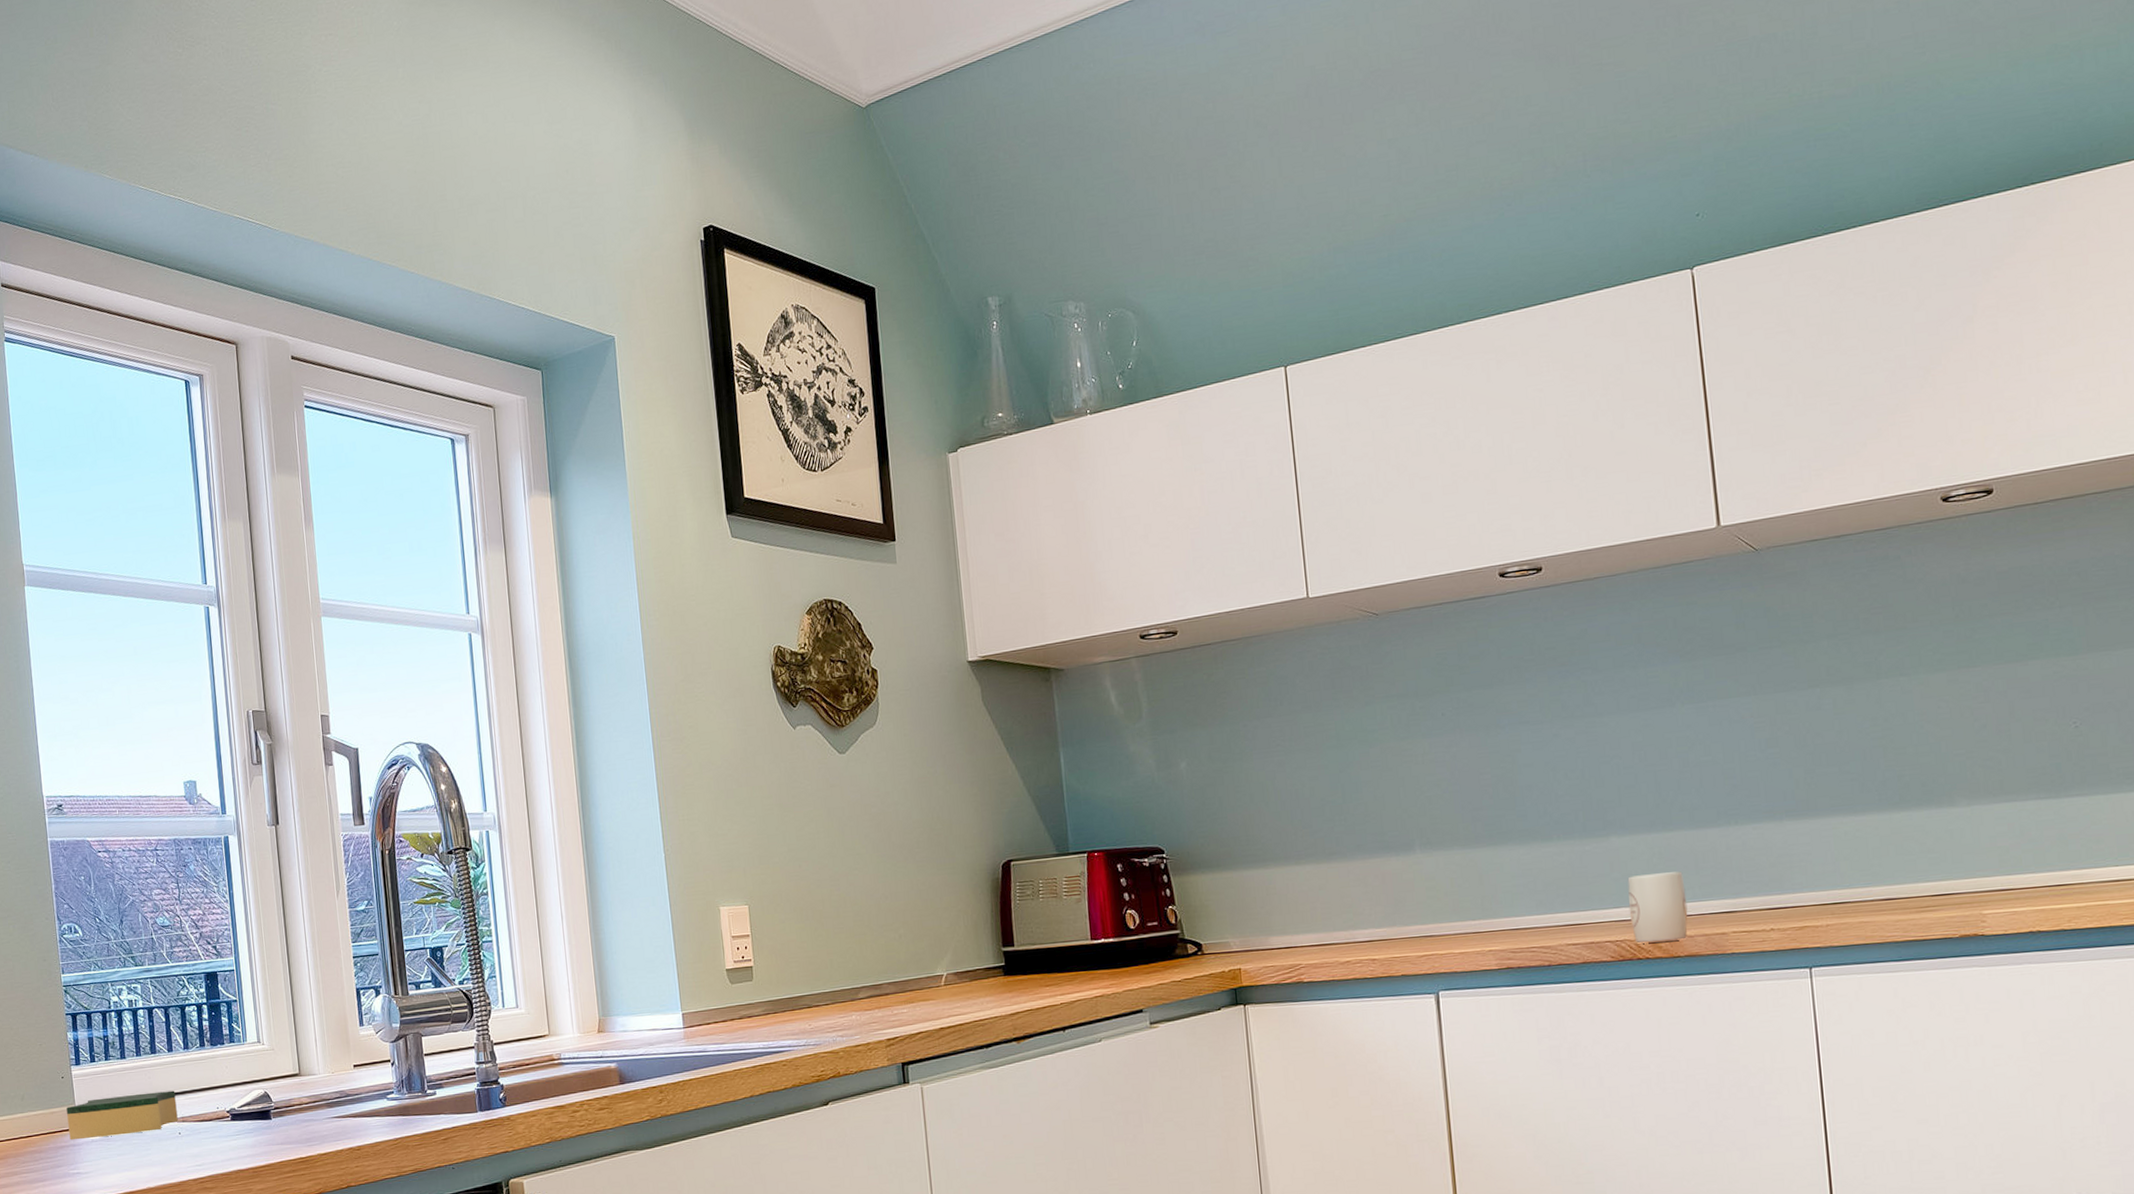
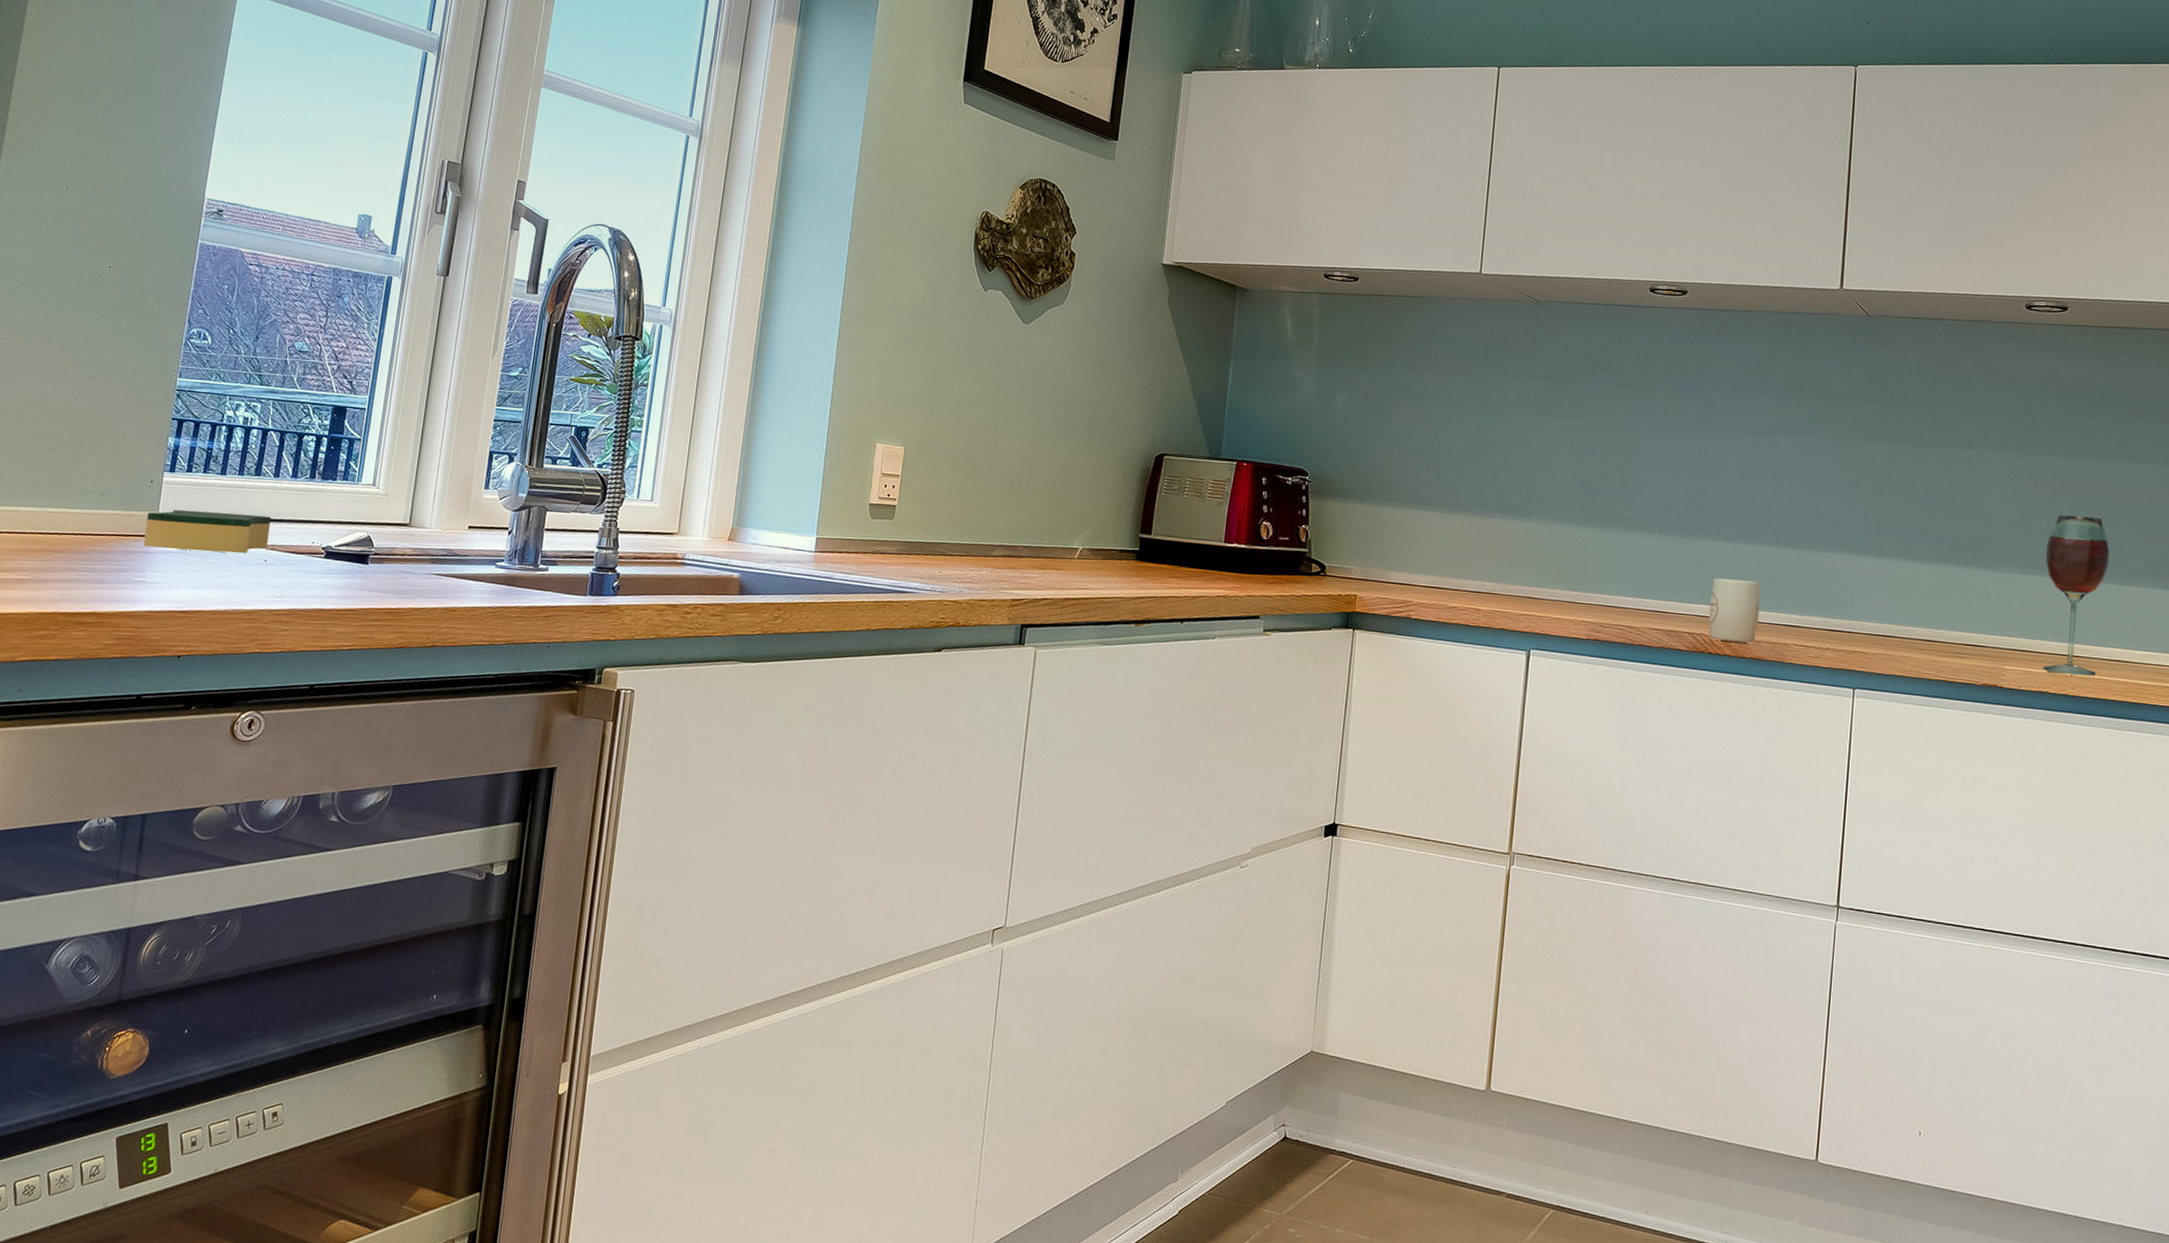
wineglass: none [2011,723,2096,908] -> present [2042,515,2110,677]

